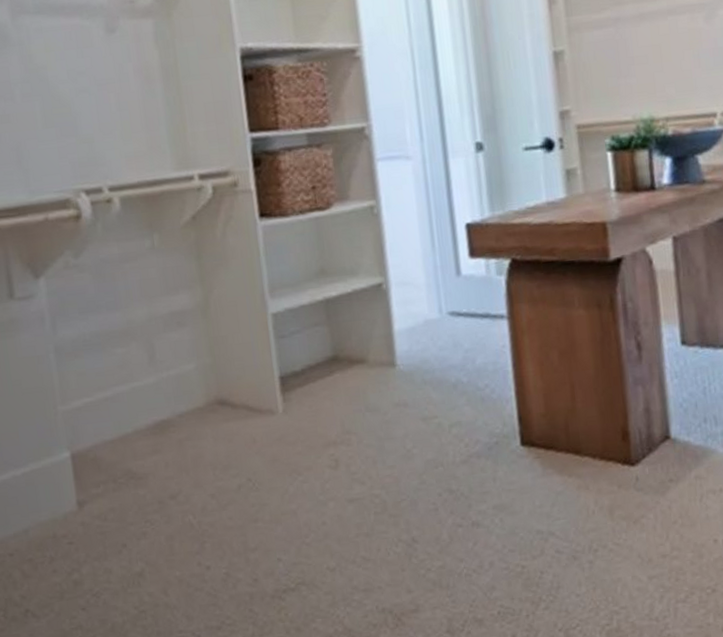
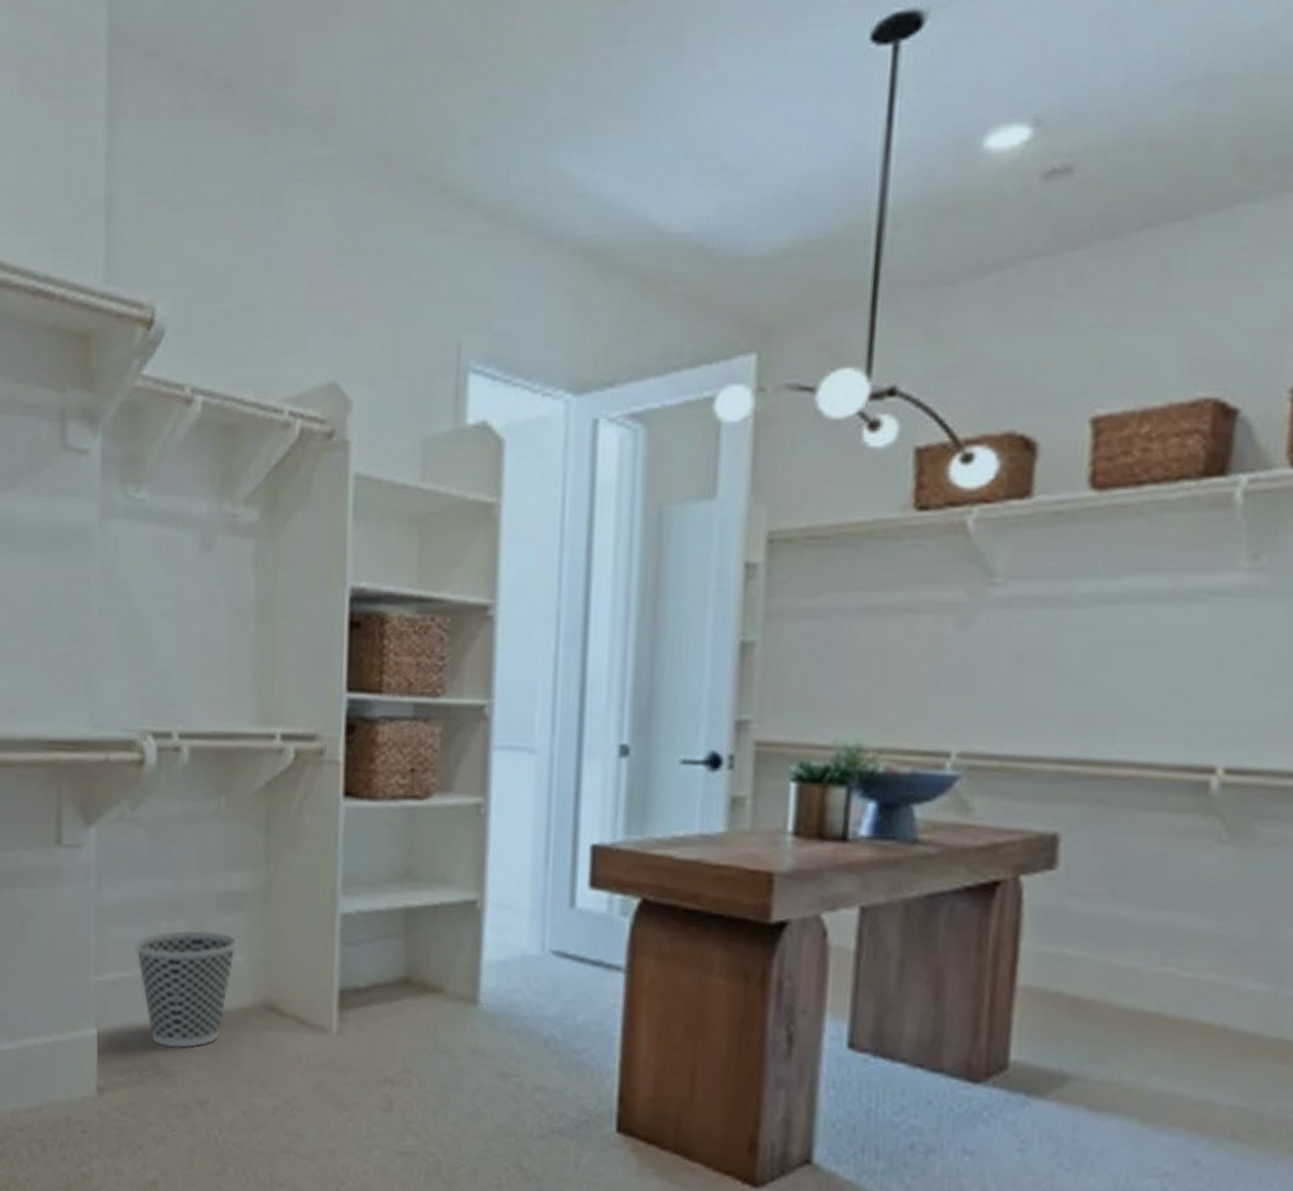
wastebasket: none [94,347,187,455] -> present [135,930,238,1049]

